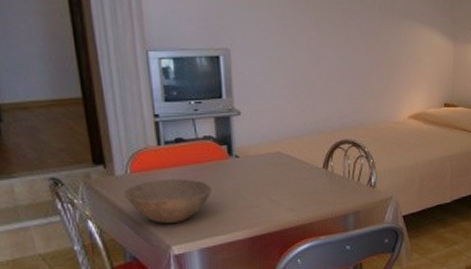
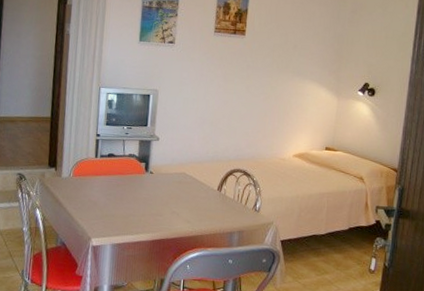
bowl: present [123,179,212,224] -> none [65,184,129,220]

